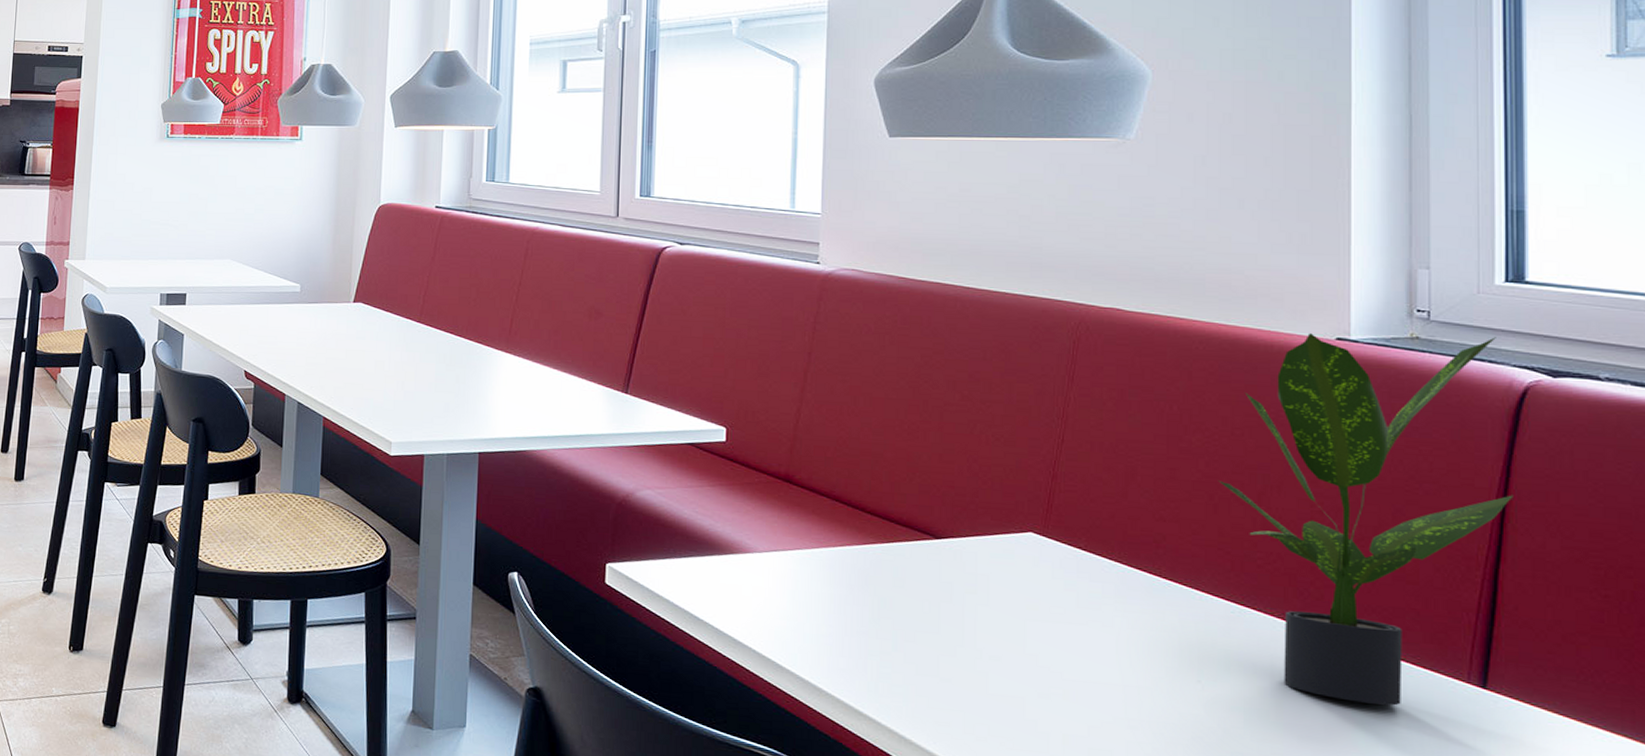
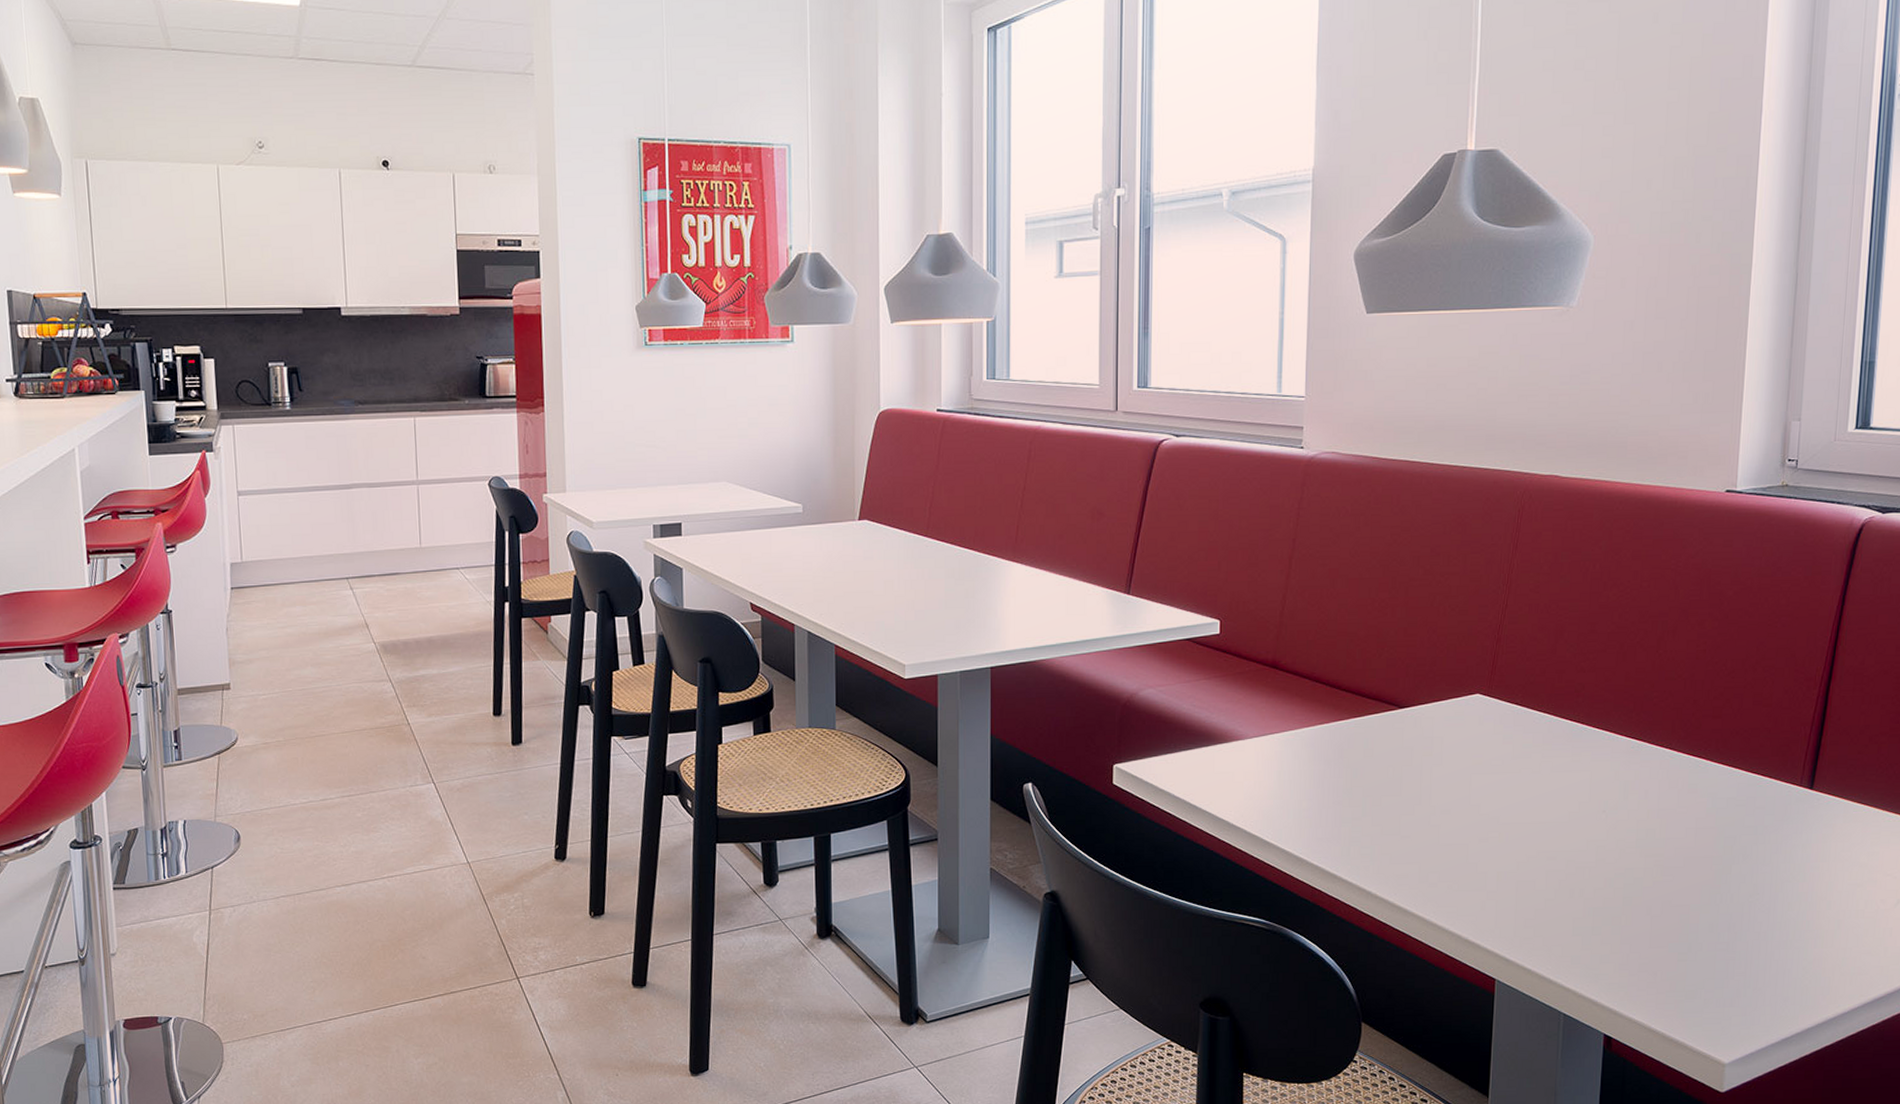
potted plant: present [1218,333,1513,706] -> none [1627,480,1845,813]

